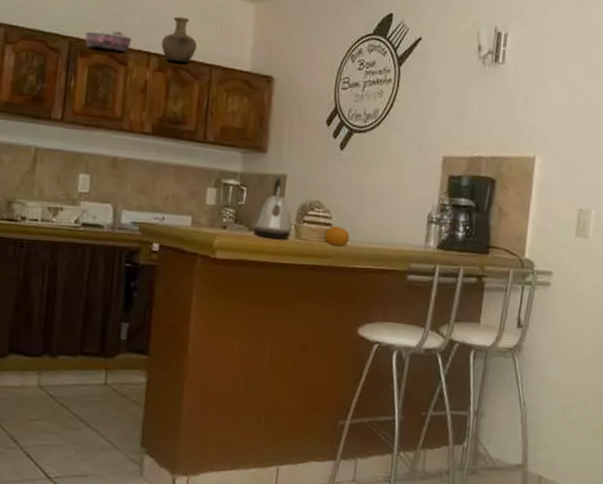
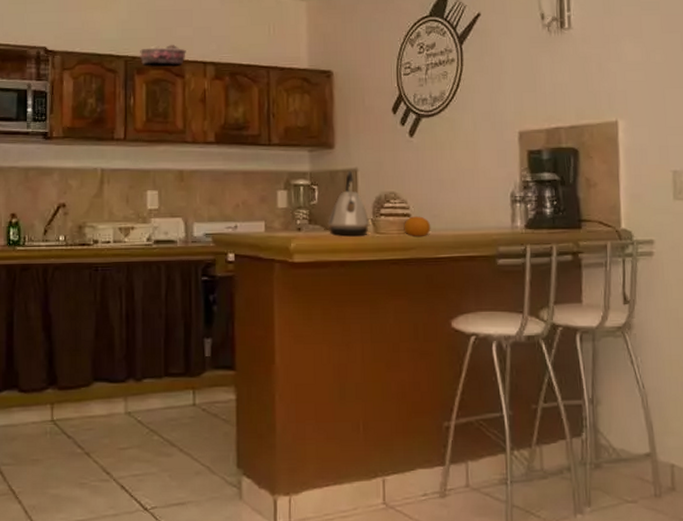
vase: present [161,16,197,66] -> none [216,23,251,71]

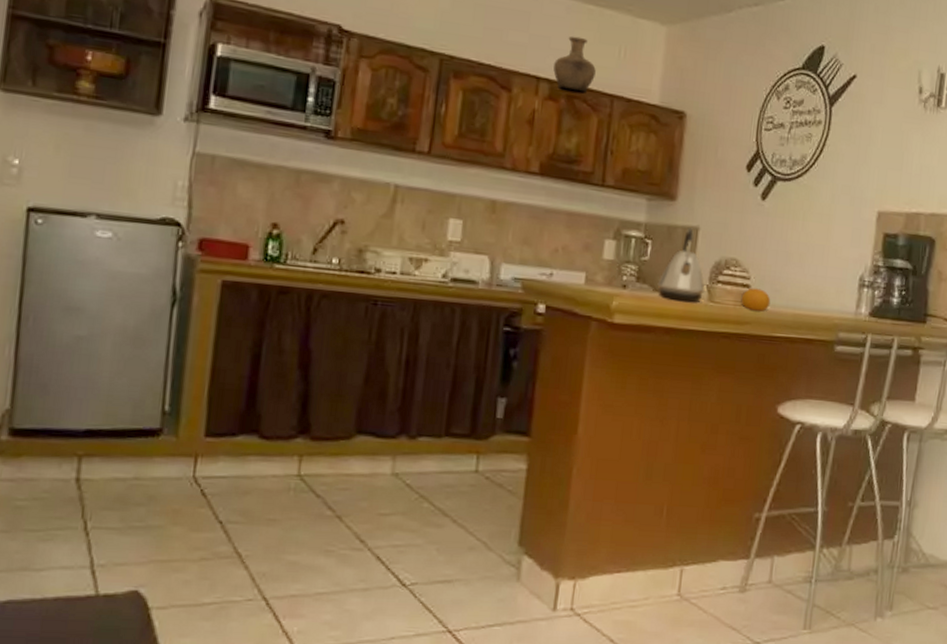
decorative basket: present [140,45,186,68] -> none [459,46,518,77]
vase: none [216,23,251,71] -> present [553,36,596,95]

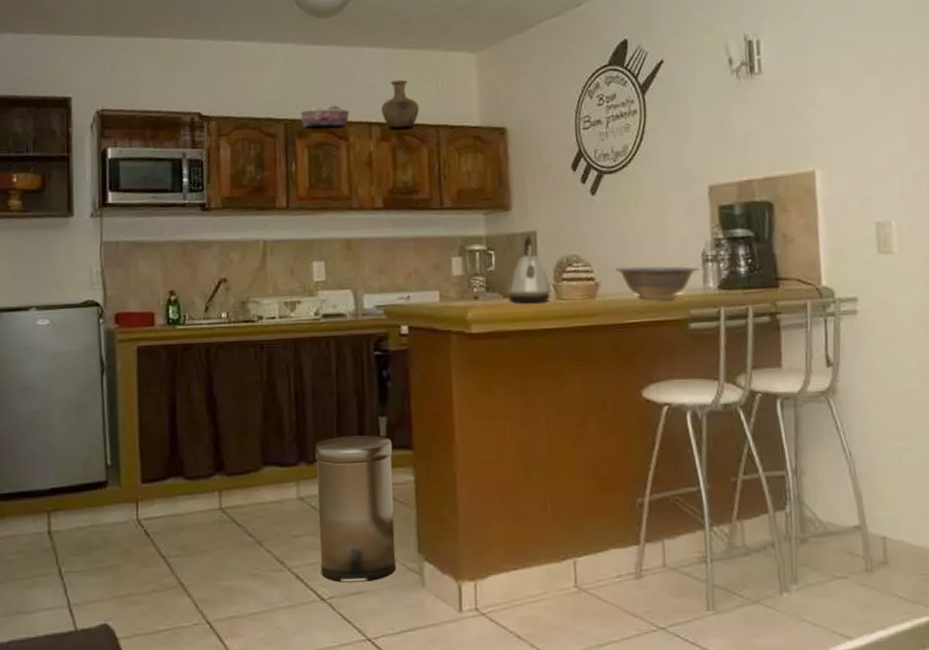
pedal bin: none [406,412,509,571] -> present [314,435,396,584]
decorative basket: none [459,46,518,77] -> present [300,105,350,131]
fruit: present [741,288,771,313] -> none [588,280,617,303]
bowl: none [771,277,854,320] -> present [614,265,699,301]

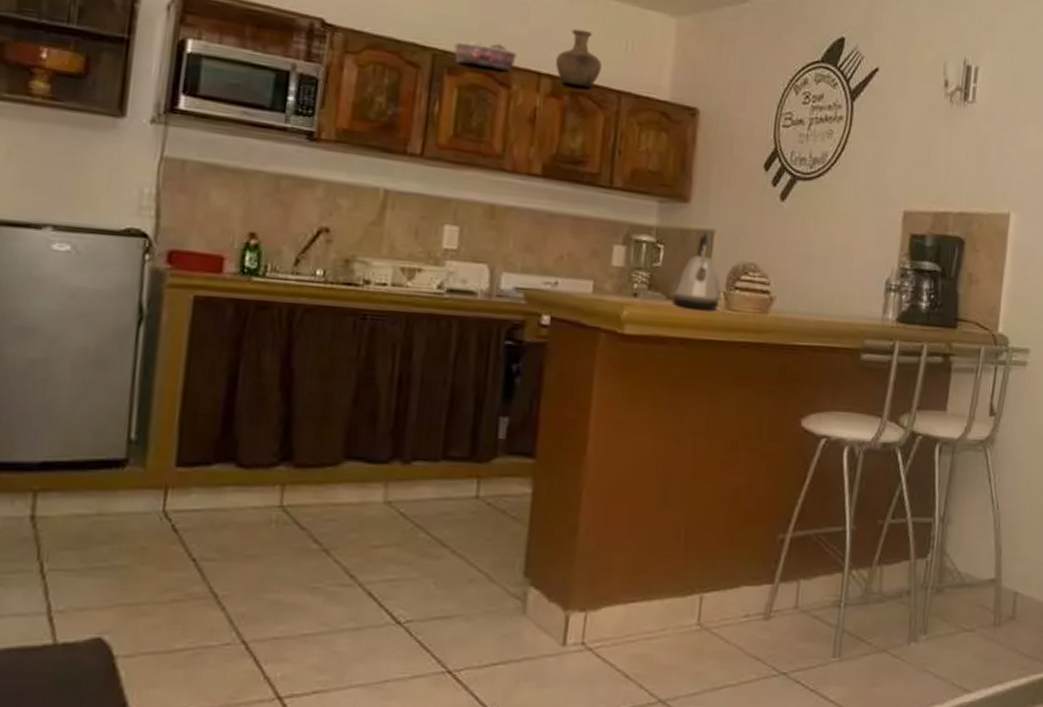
pedal bin: present [314,435,396,584] -> none [400,434,512,606]
bowl: present [614,265,699,301] -> none [793,282,881,327]

